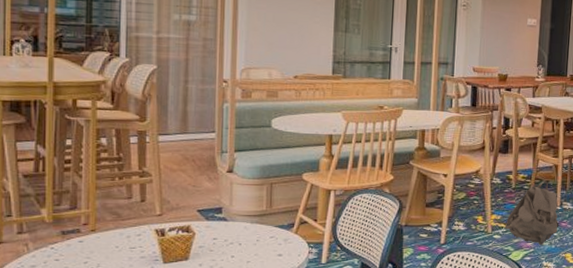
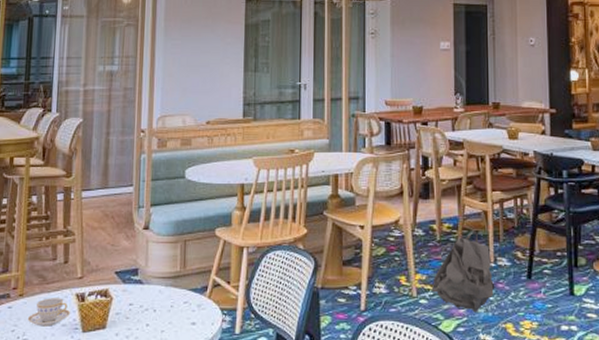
teacup: none [101,233,149,259] -> present [27,298,70,327]

